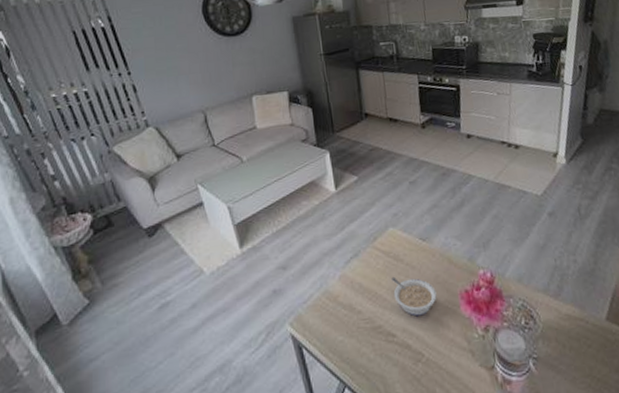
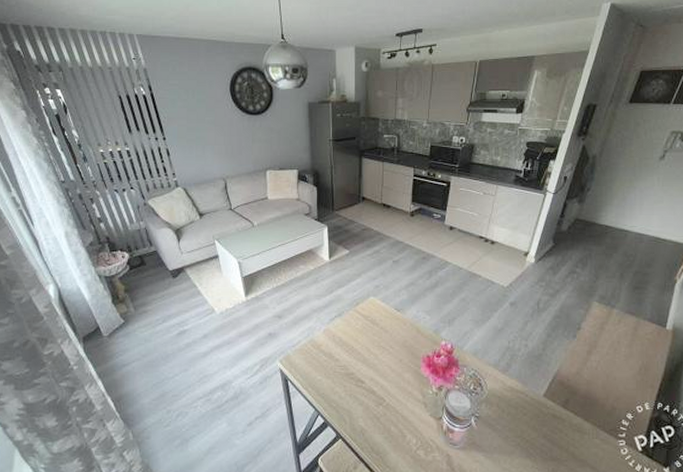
legume: present [391,276,437,317] -> none [367,336,403,370]

